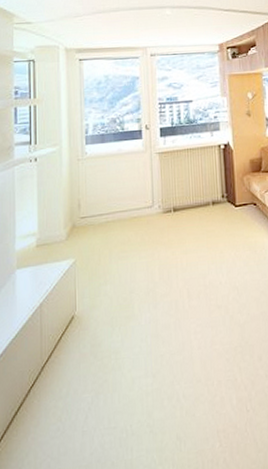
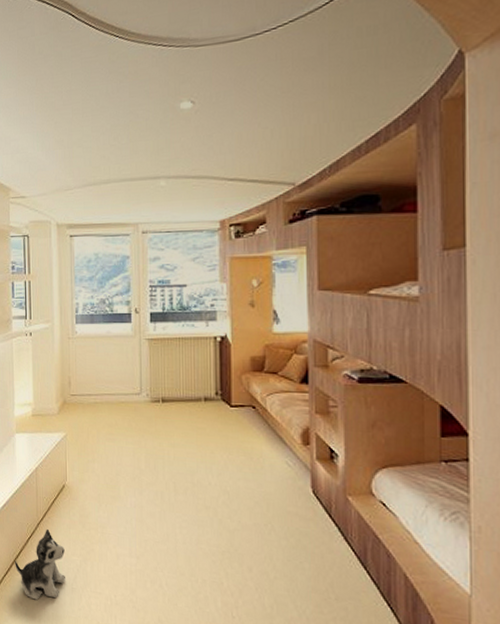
plush toy: none [13,370,76,460] -> present [15,528,66,601]

